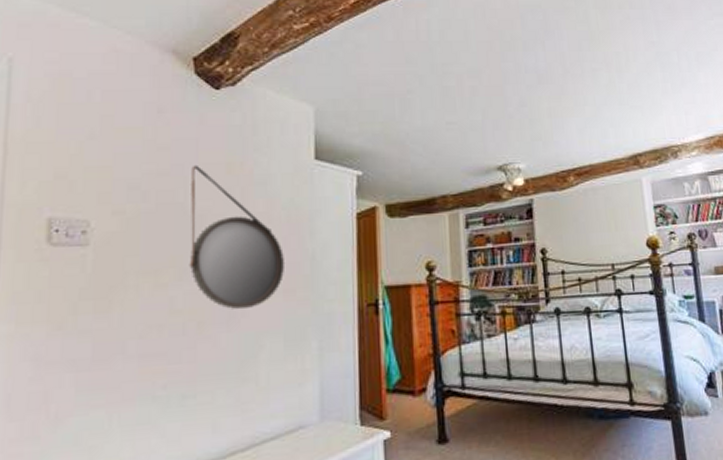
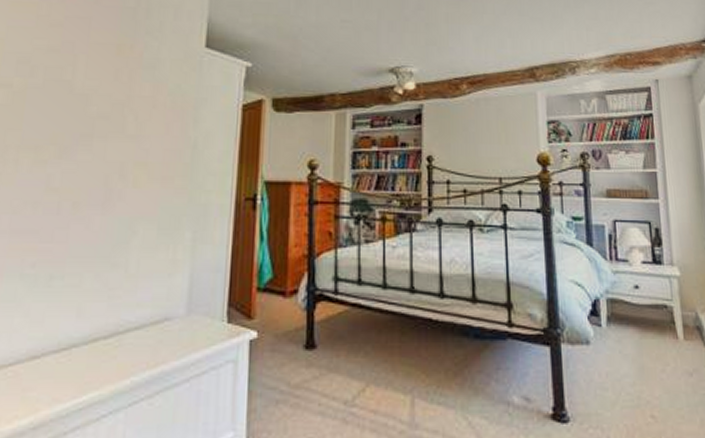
home mirror: present [189,164,286,309] -> none [69,43,167,192]

